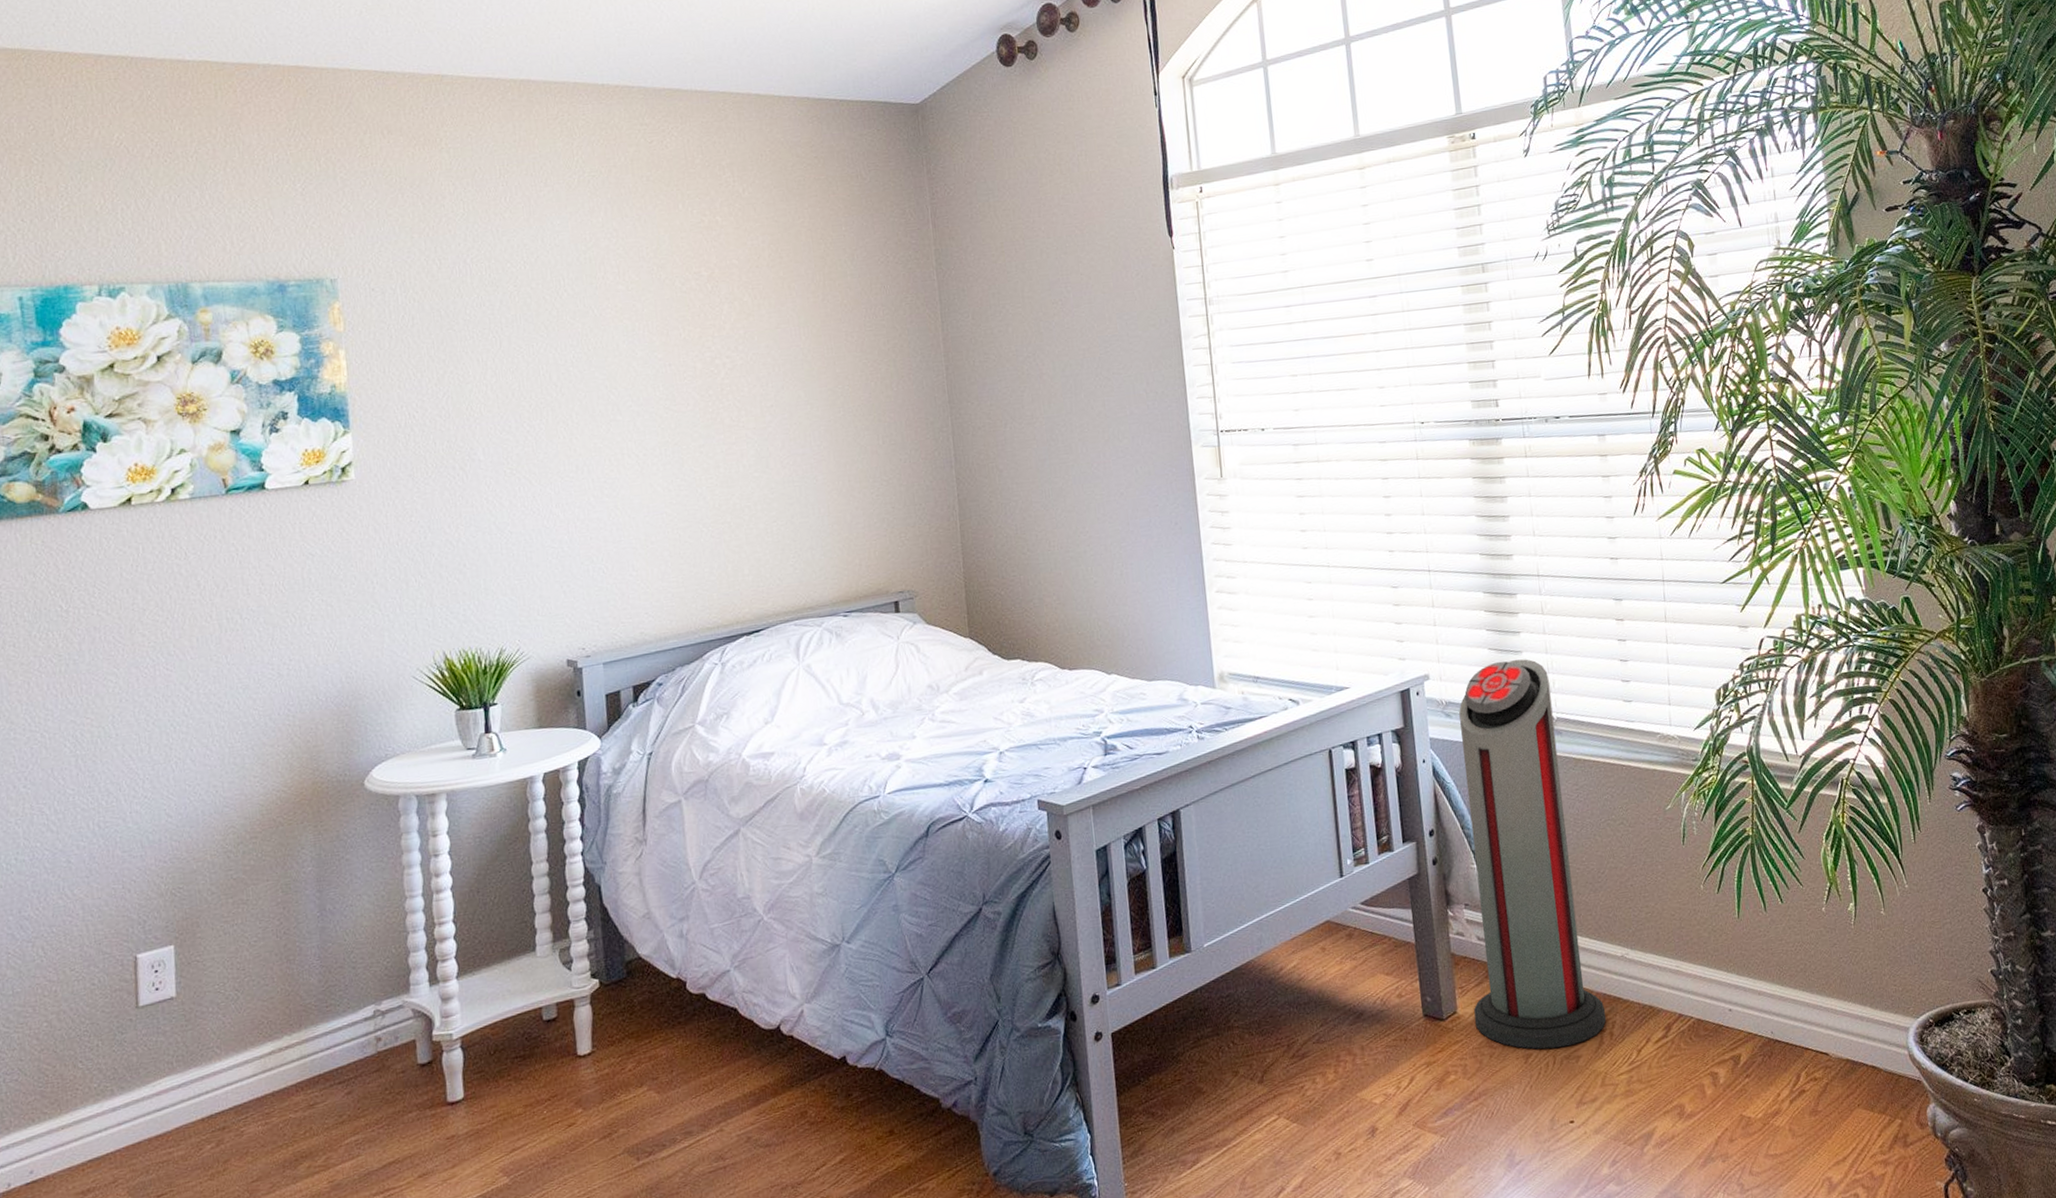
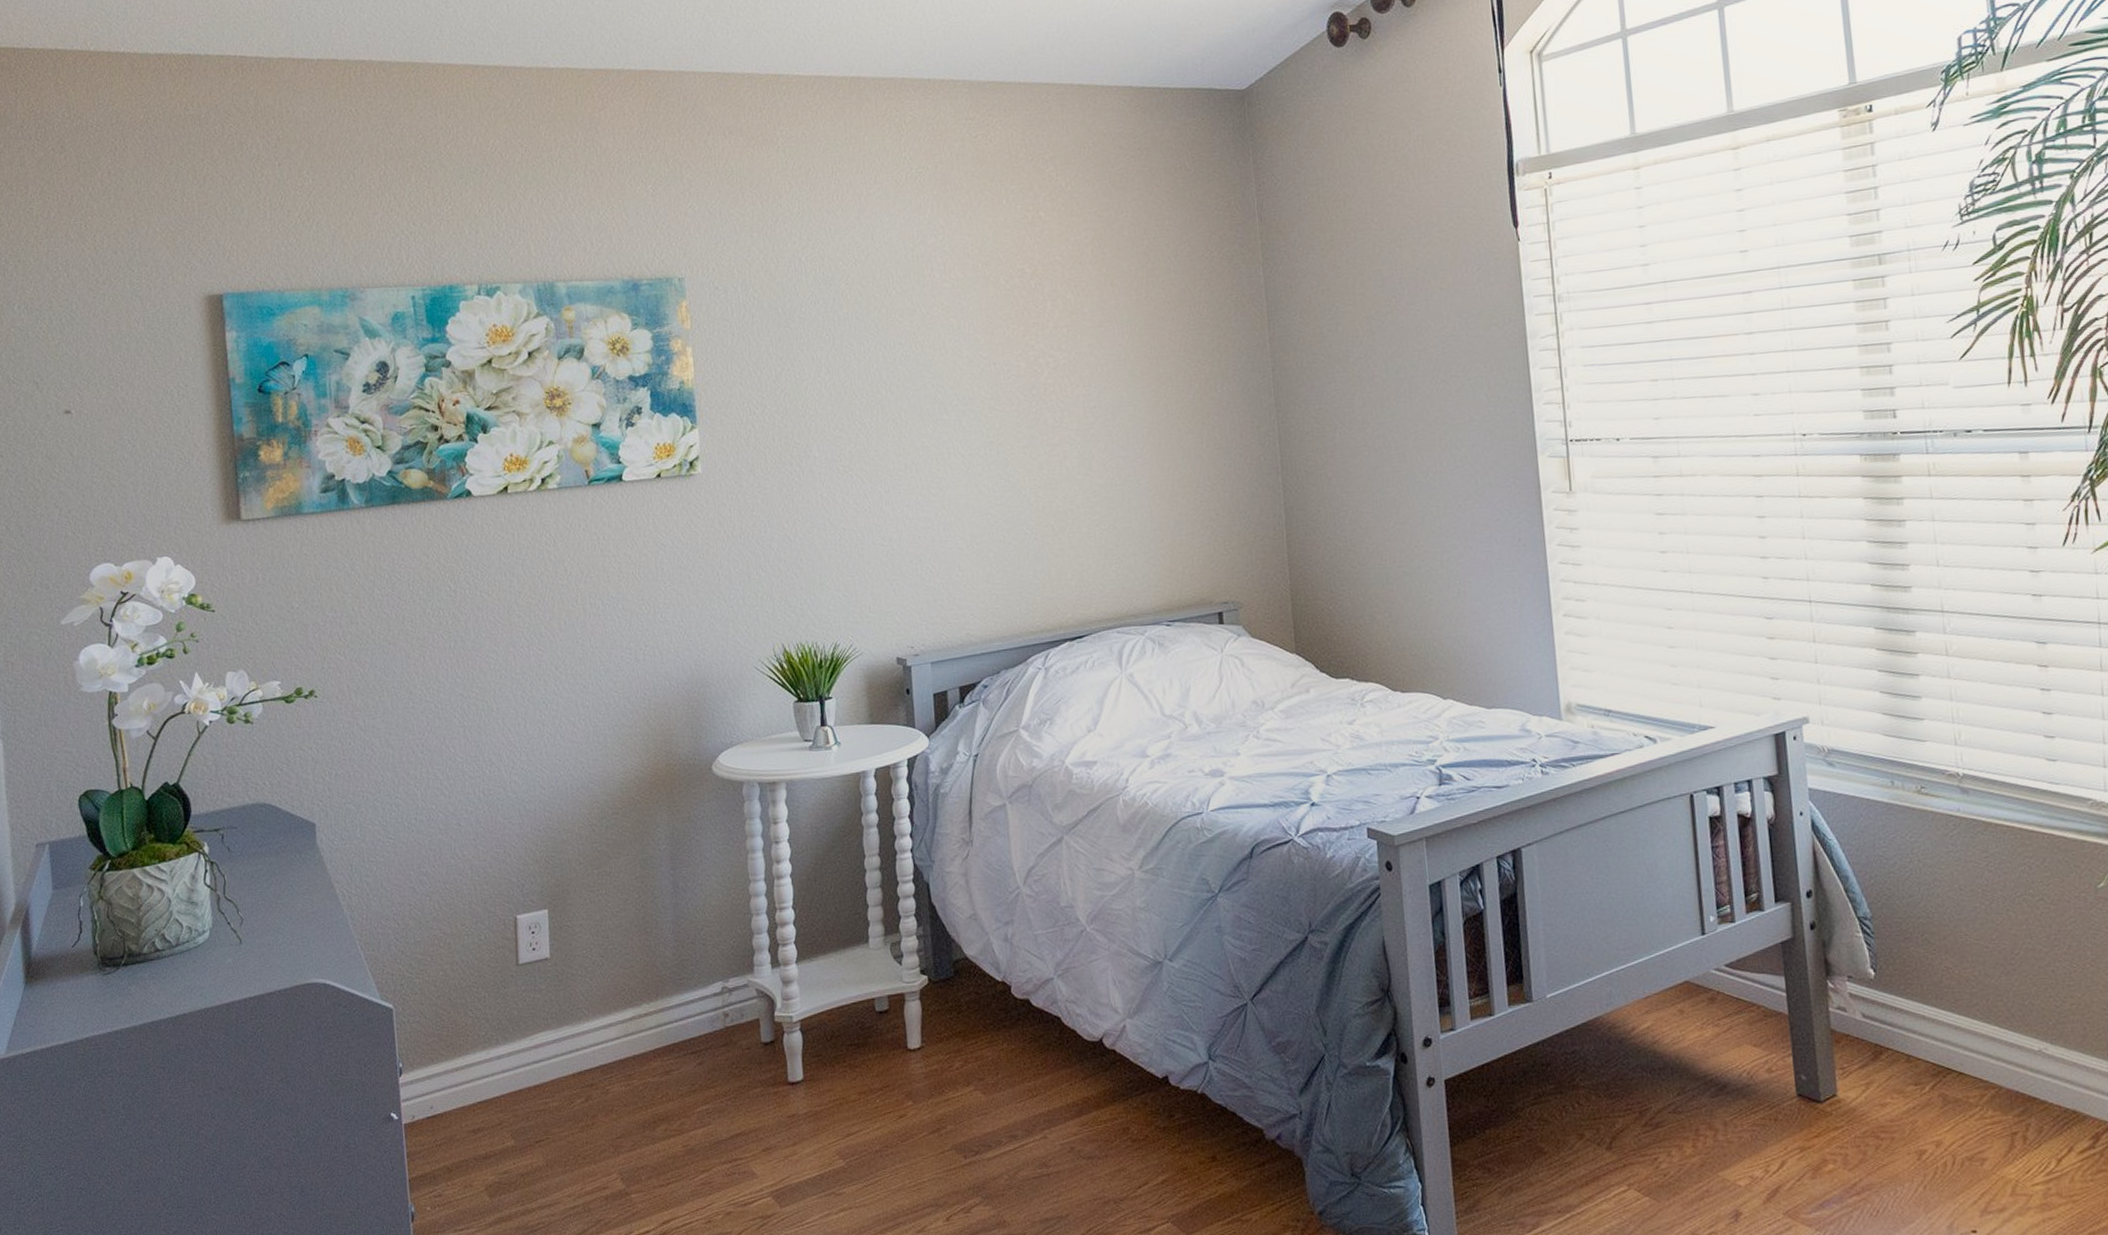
air purifier: present [1459,659,1606,1050] -> none [1844,705,2019,1147]

